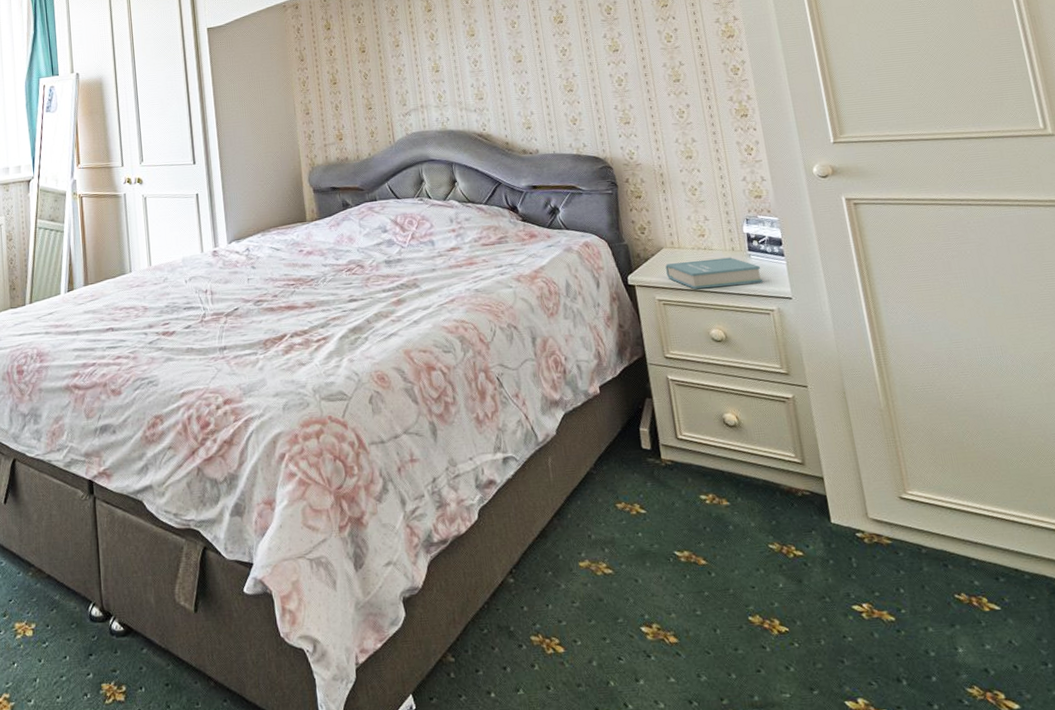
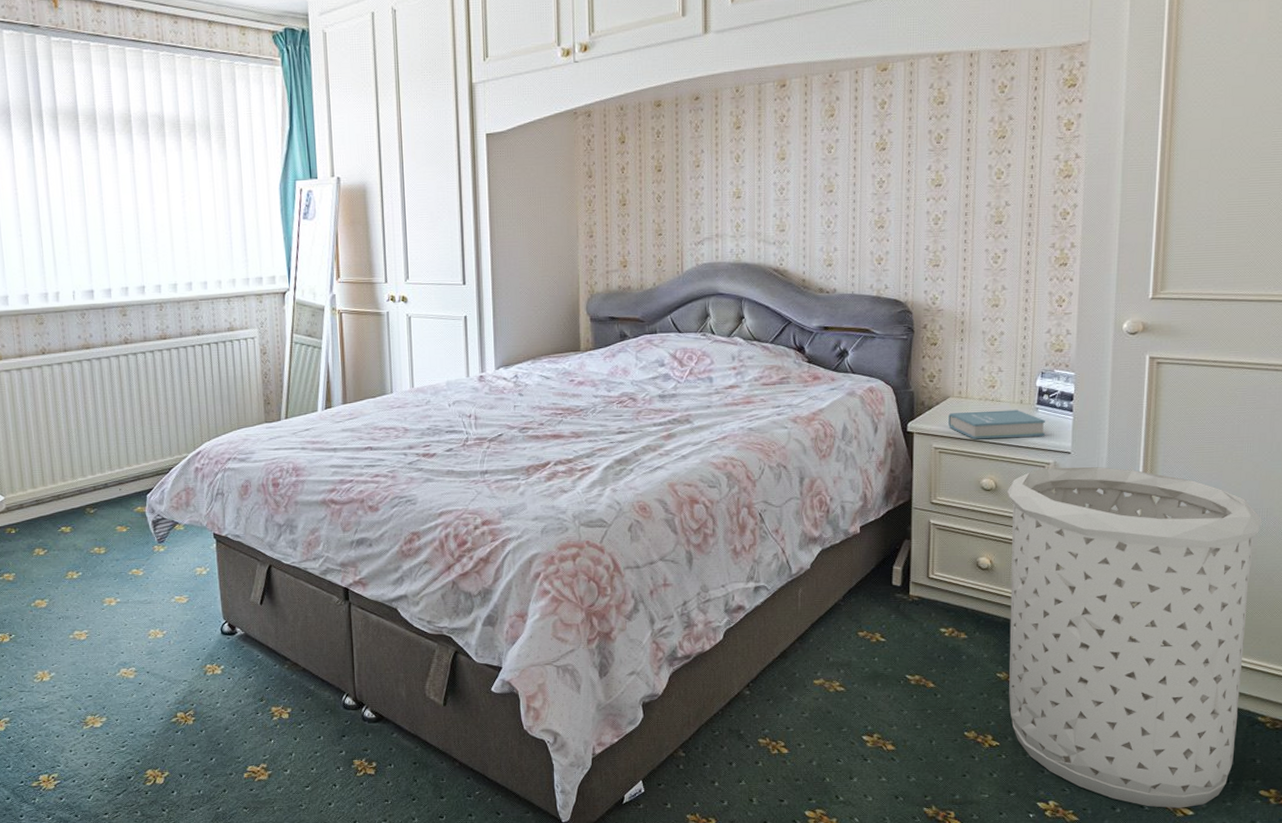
laundry basket: none [738,311,1046,702] -> present [1007,466,1262,809]

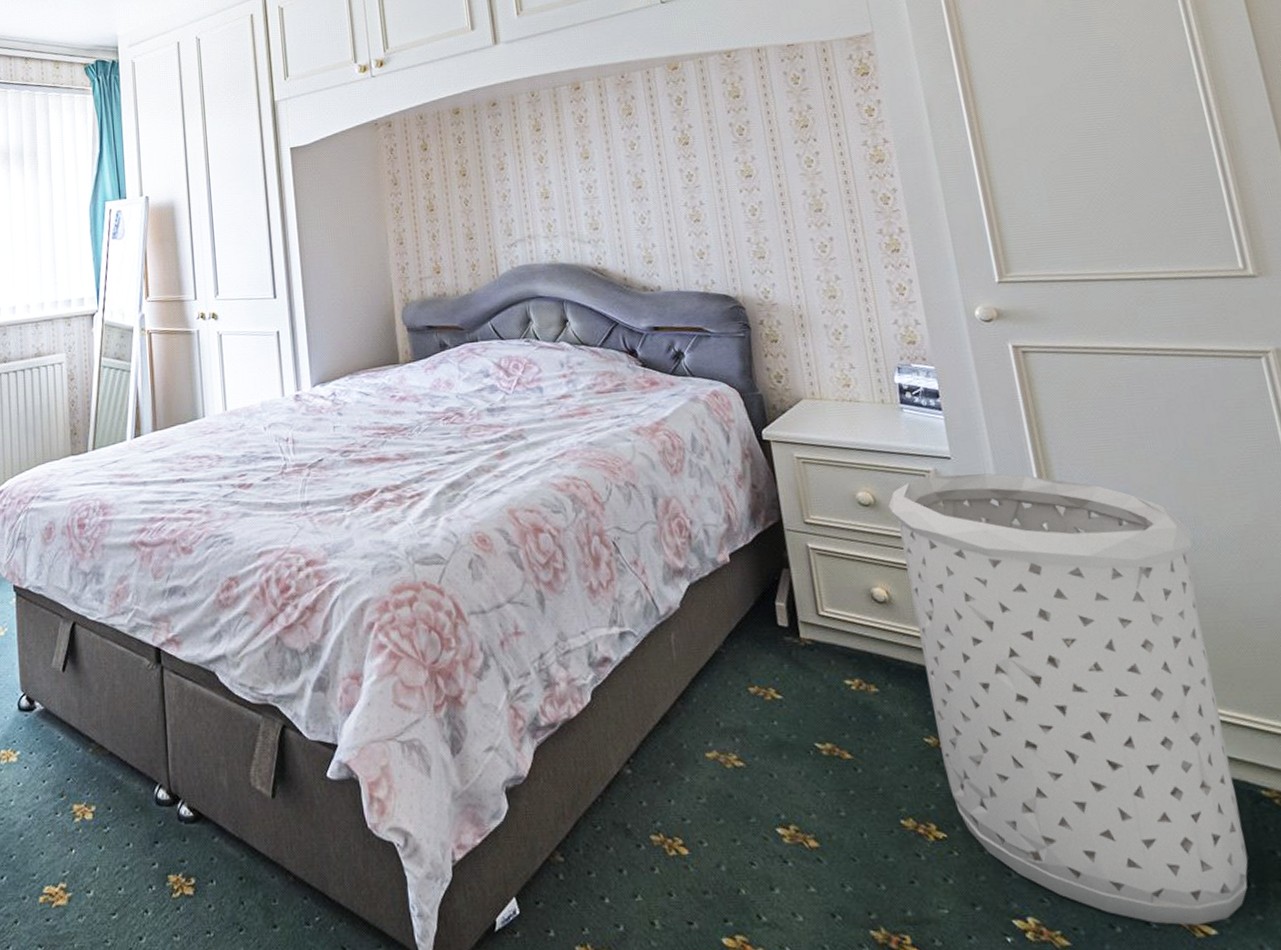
book: present [948,410,1046,440] -> none [805,410,917,447]

